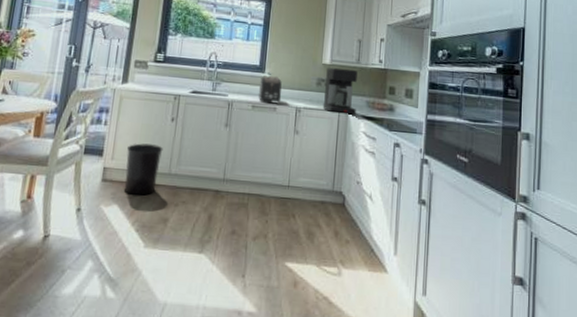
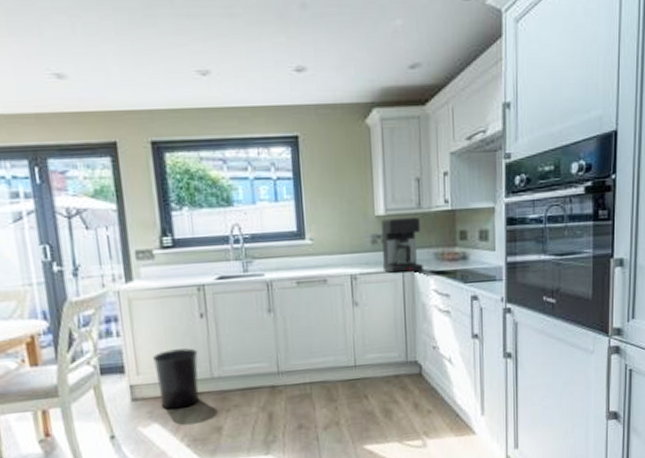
toaster: present [258,76,282,104] -> none [300,242,331,276]

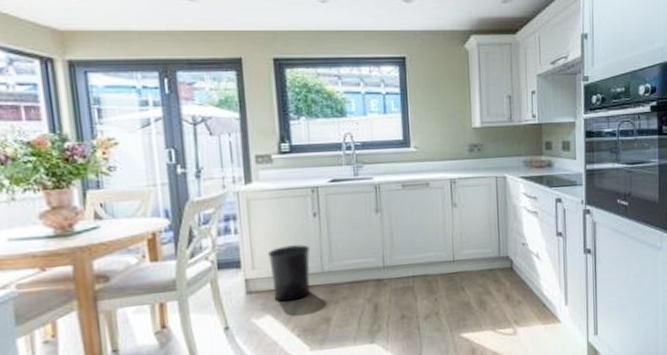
coffee maker: present [381,217,423,274] -> none [478,129,514,179]

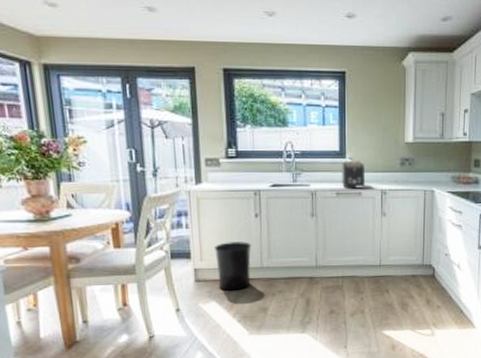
toaster: none [406,149,433,180] -> present [341,161,366,189]

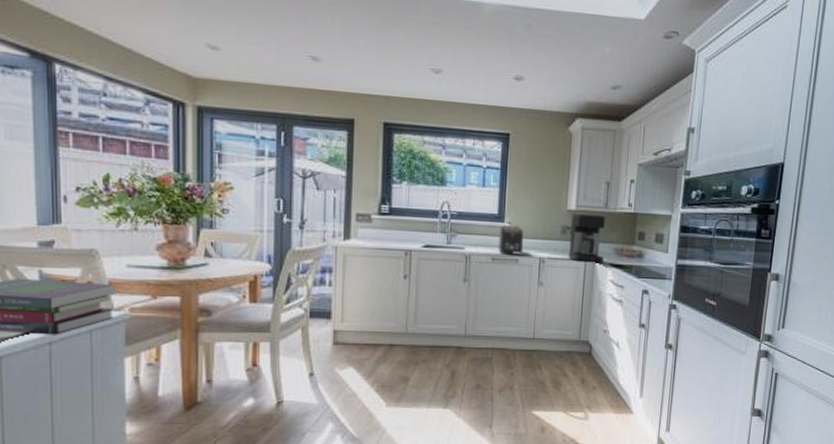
waste bin: present [213,242,252,291] -> none [356,303,398,356]
coffee maker: none [408,145,442,192] -> present [568,213,605,263]

